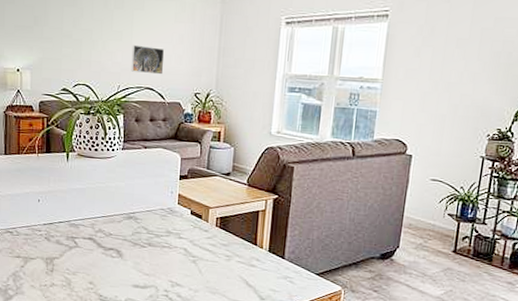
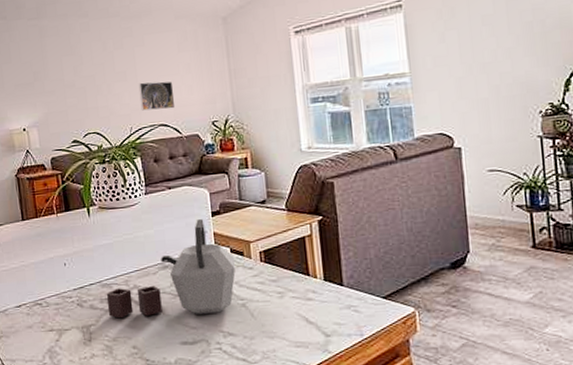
kettle: none [72,180,194,265] -> present [107,219,236,319]

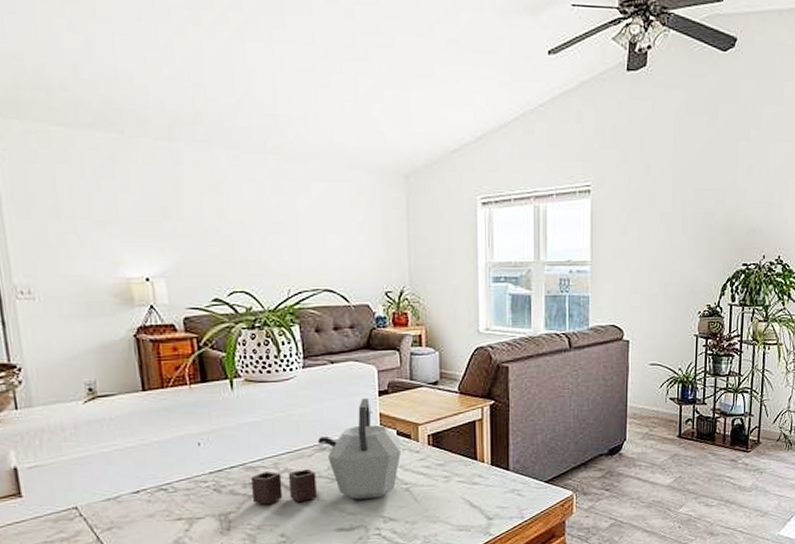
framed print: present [138,81,176,111] -> none [300,238,344,273]

